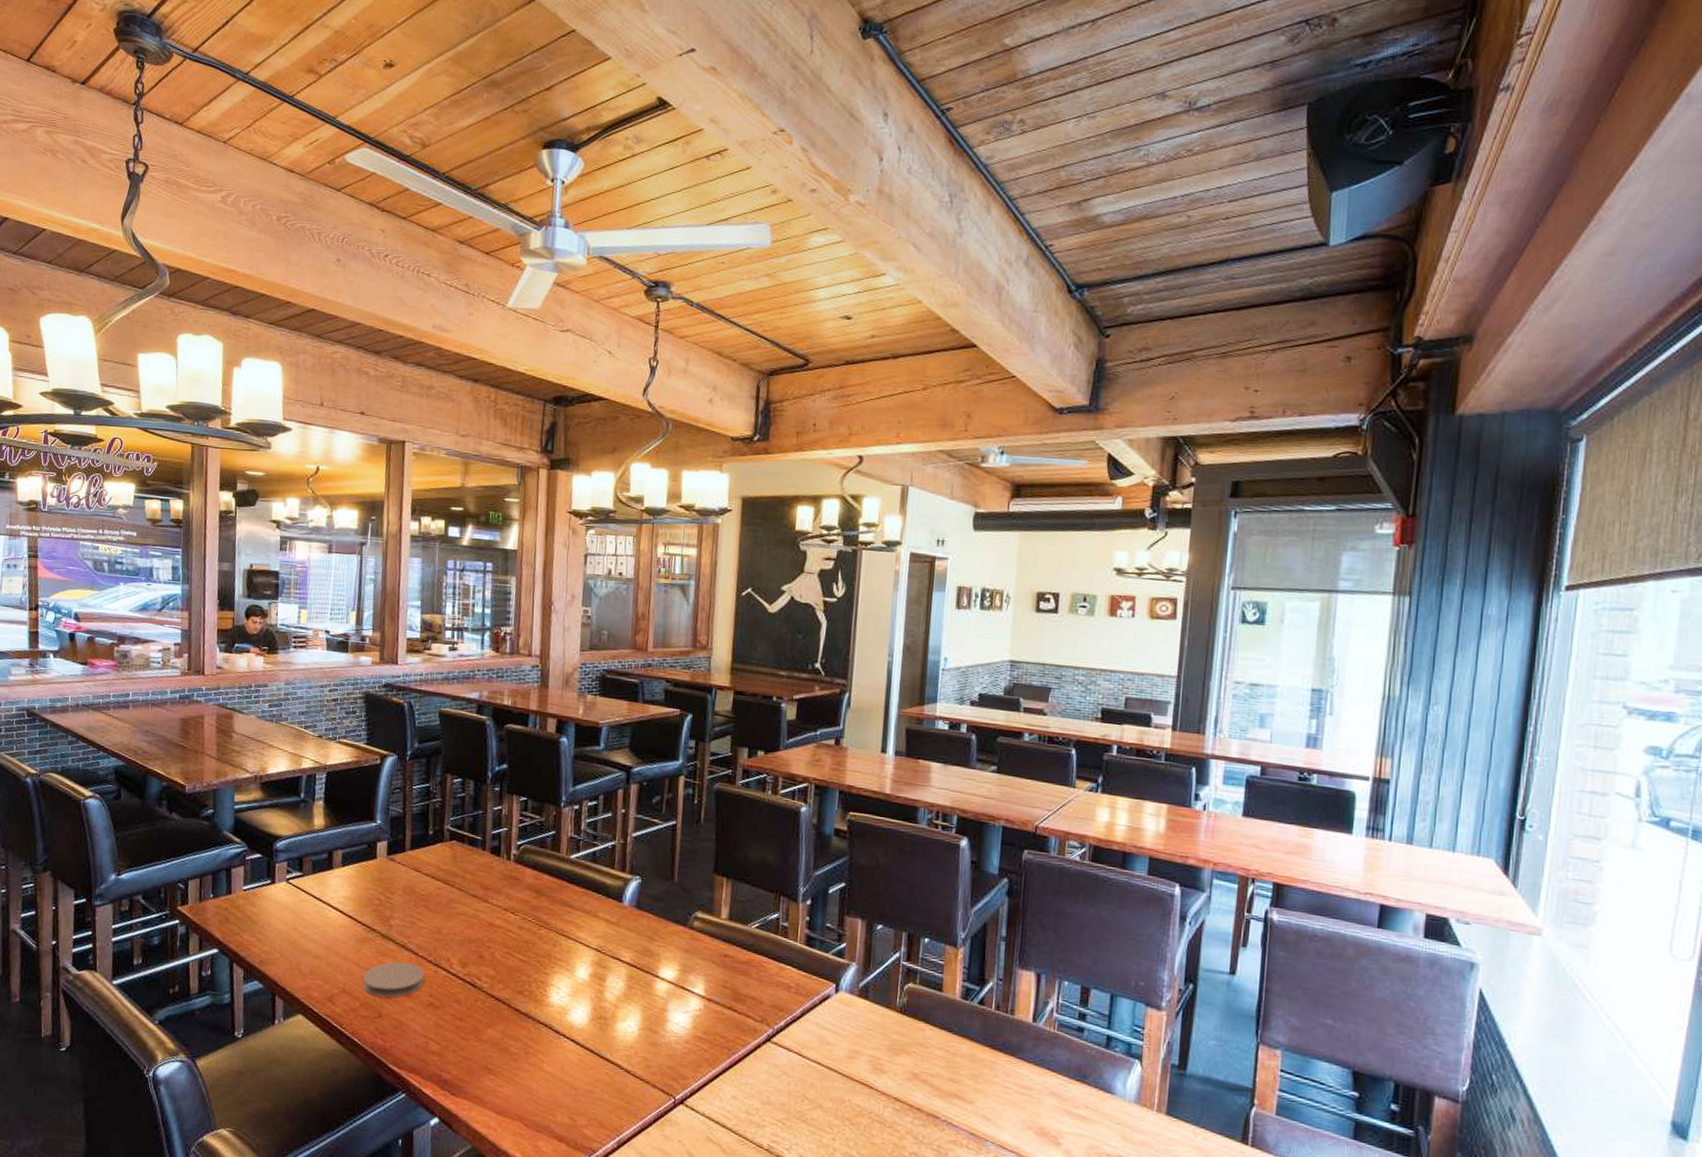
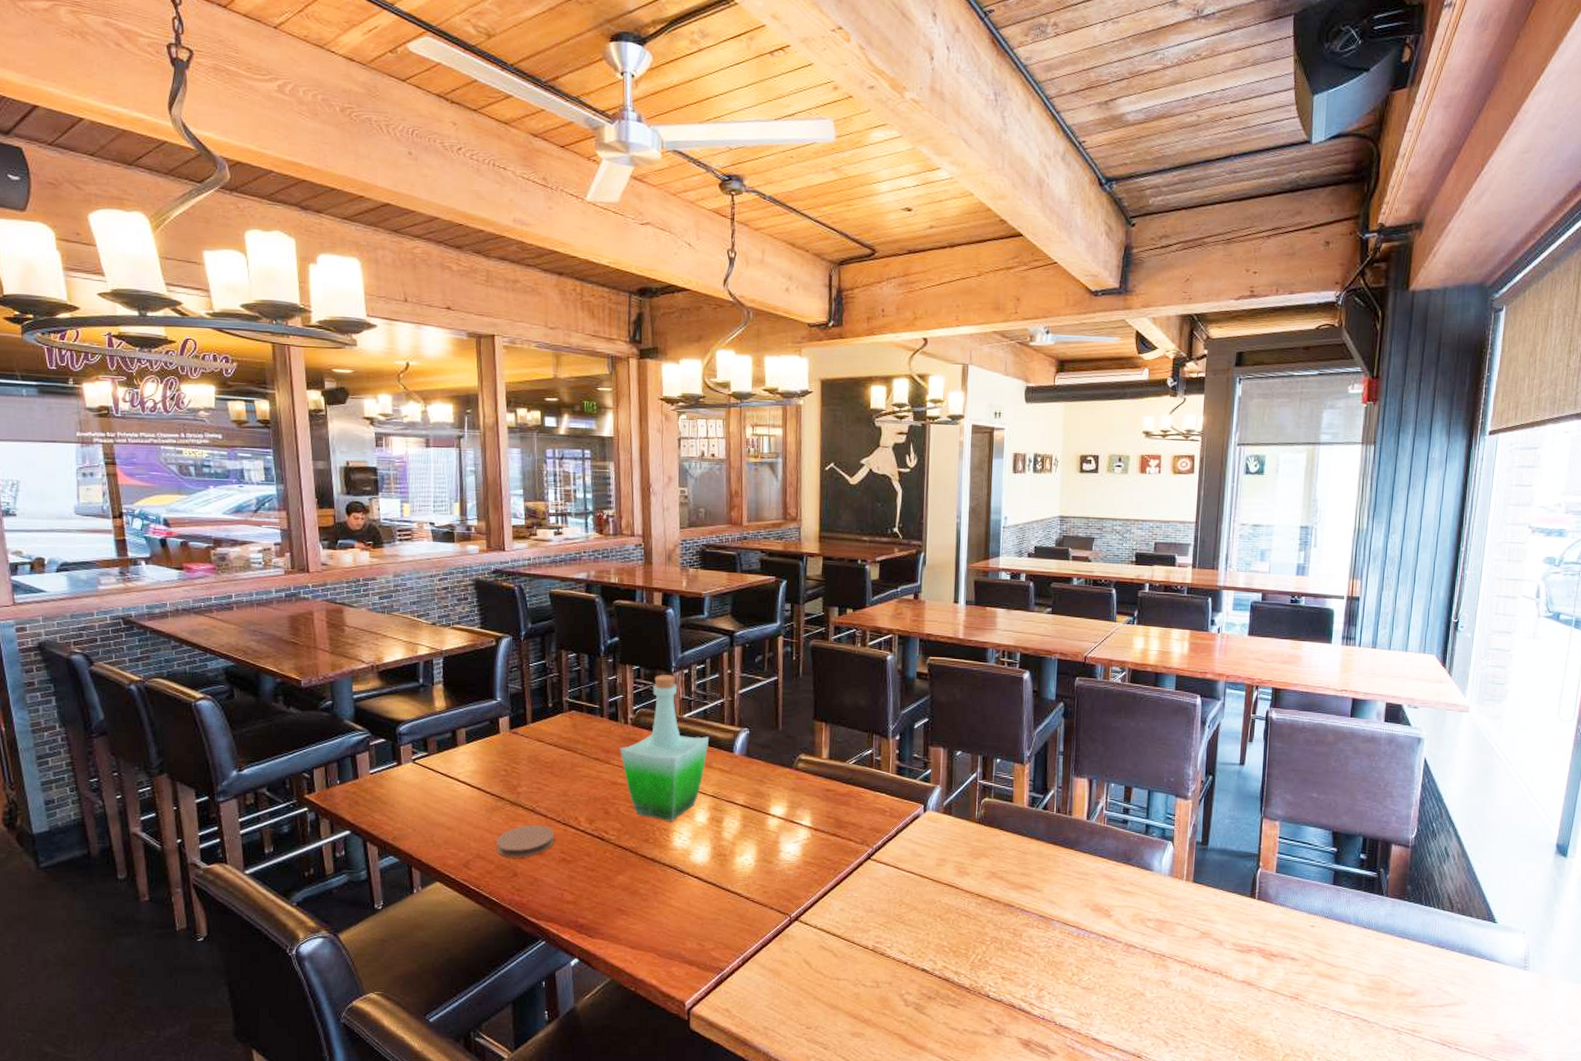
bottle: none [500,809,596,975] -> present [620,675,709,822]

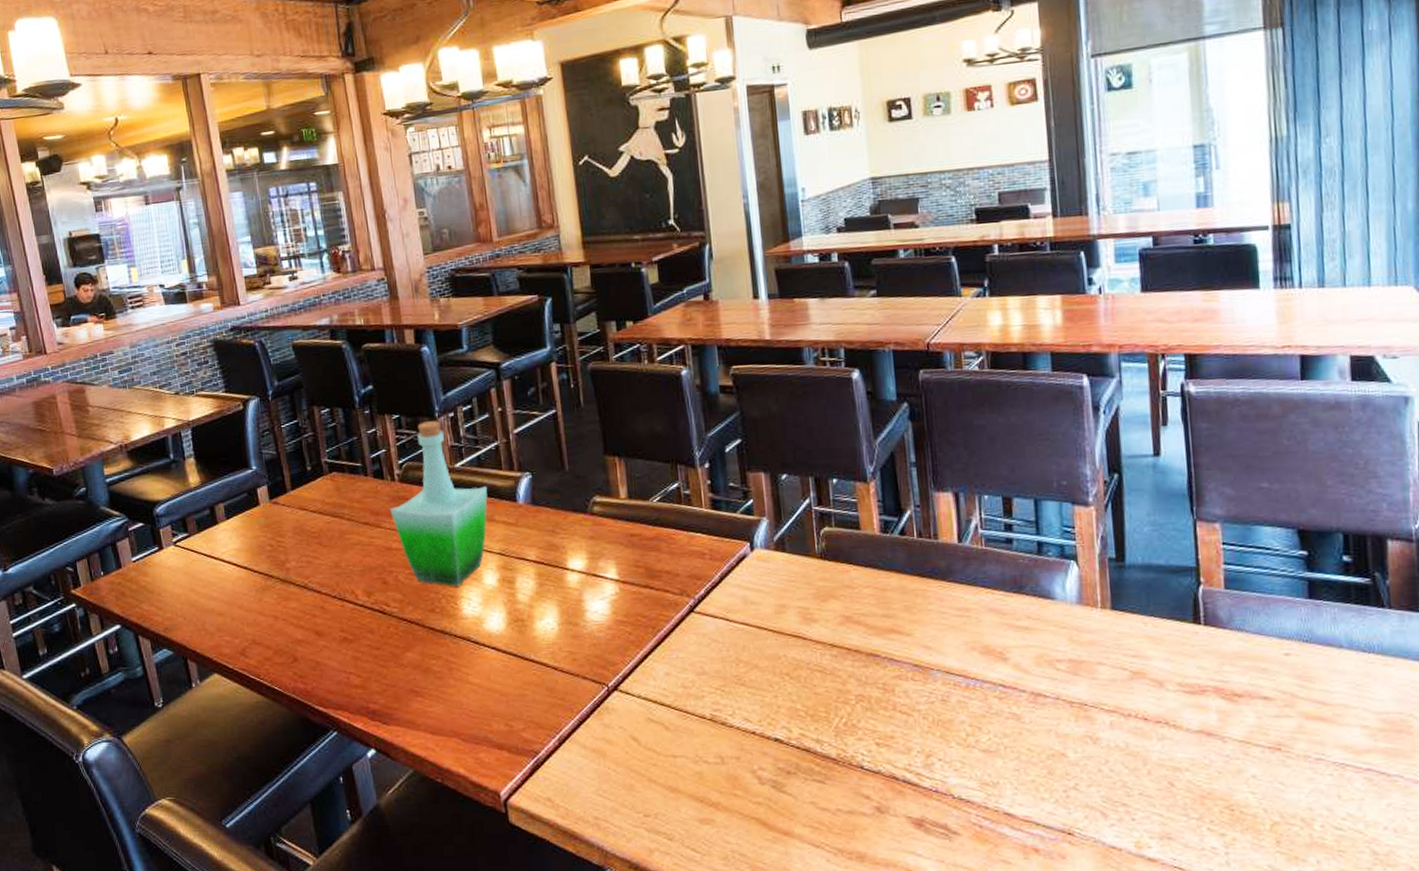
coaster: present [496,825,555,858] -> none [270,602,333,641]

